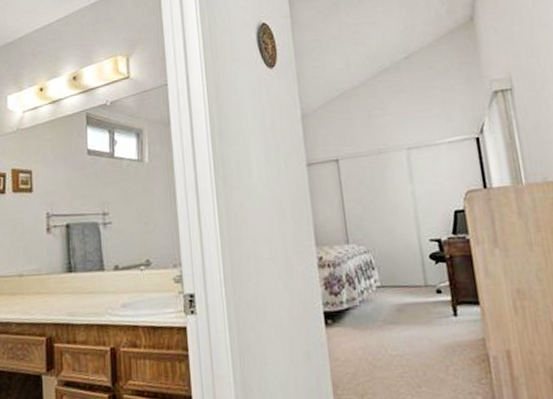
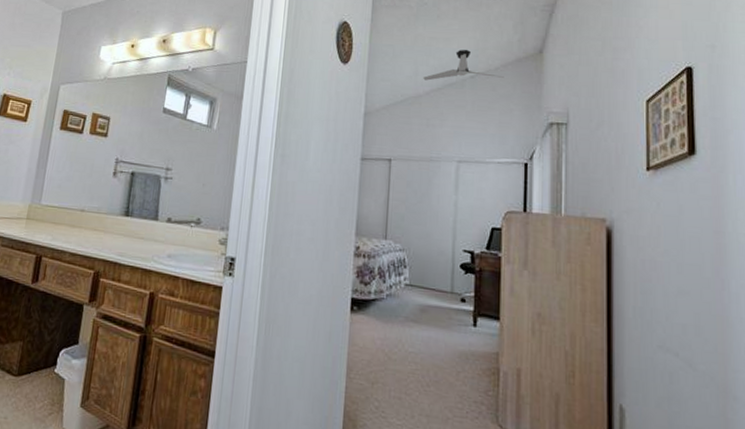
ceiling fan: none [356,29,439,70] -> present [423,49,504,81]

